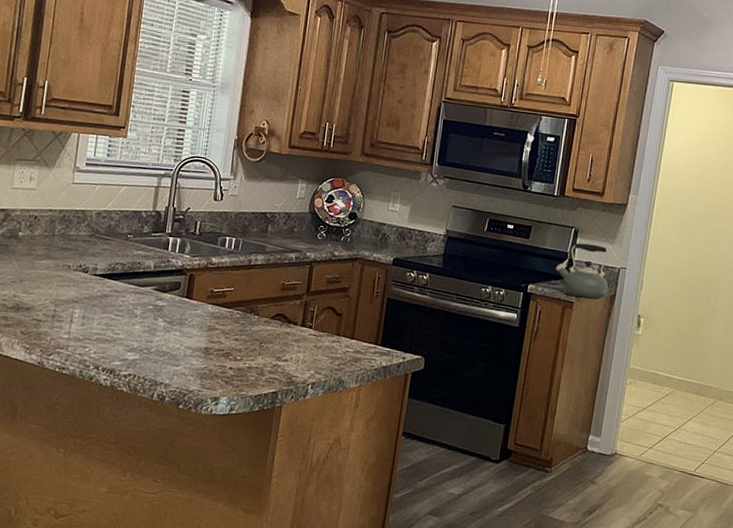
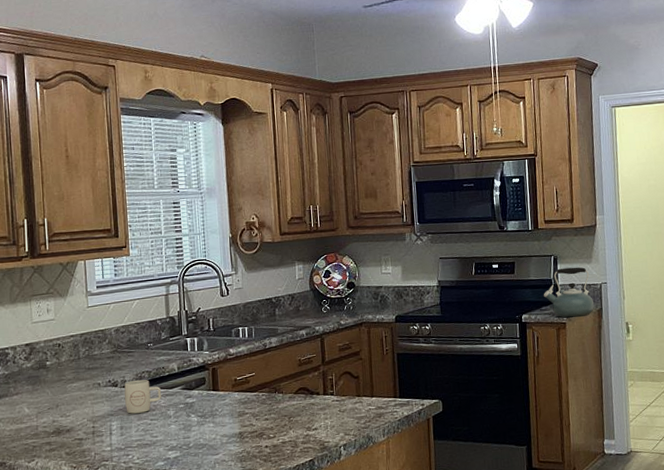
mug: none [92,270,133,306] -> present [124,379,162,414]

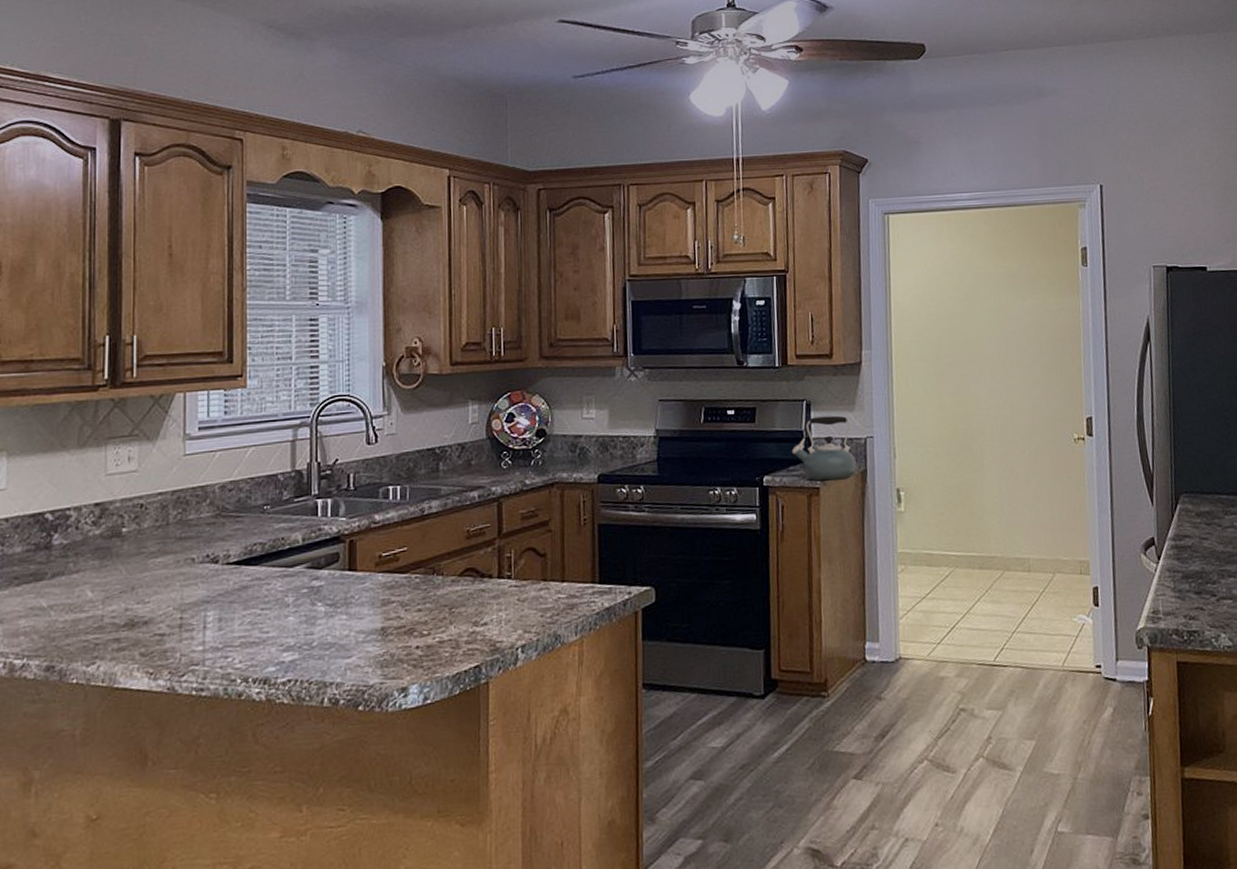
mug: present [124,379,162,414] -> none [228,554,279,601]

